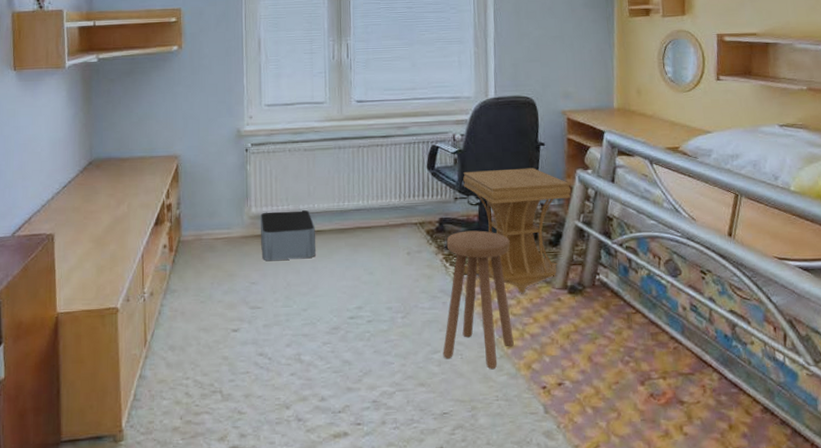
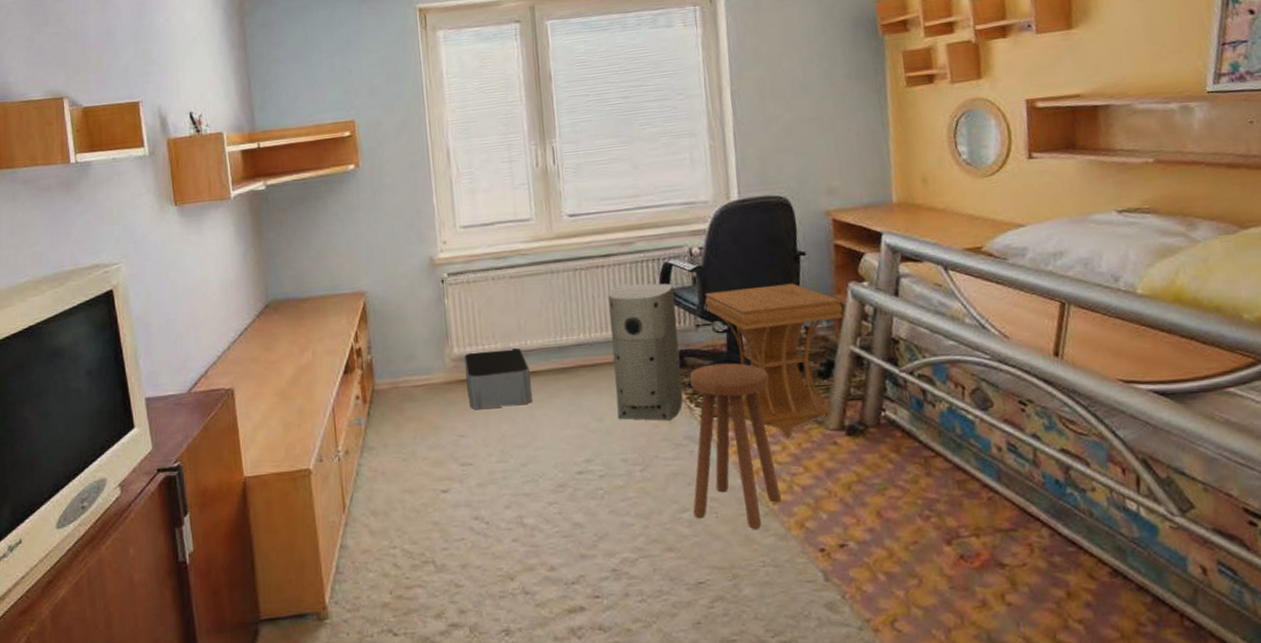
air purifier: none [385,161,440,277] -> present [608,283,683,421]

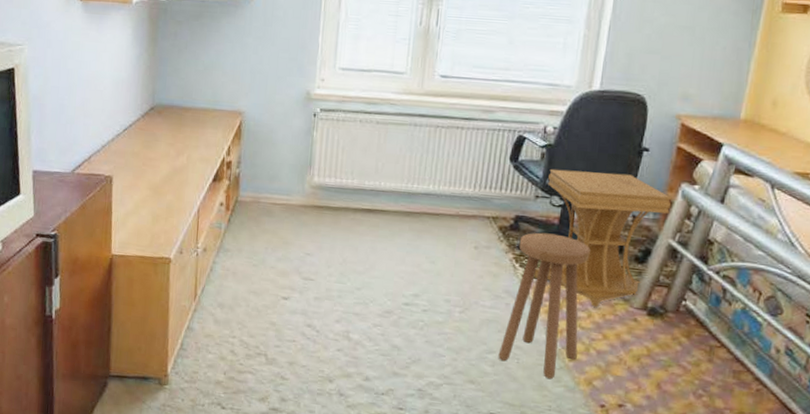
storage bin: present [464,347,532,410] -> none [319,183,380,237]
air purifier: present [608,283,683,421] -> none [449,147,523,275]

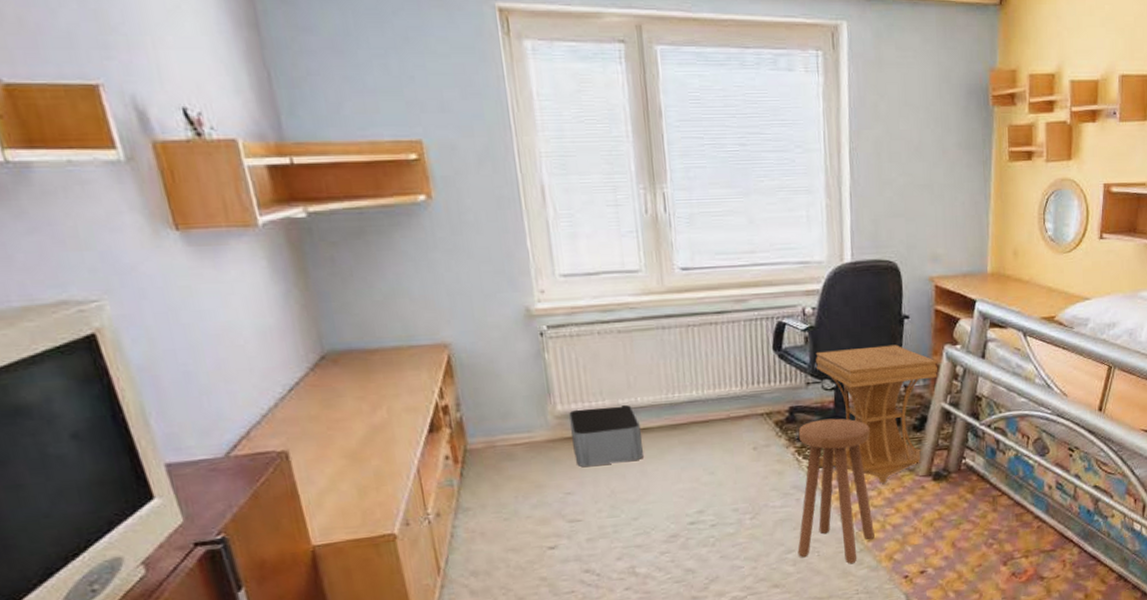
storage bin: none [319,183,380,237] -> present [569,404,643,467]

